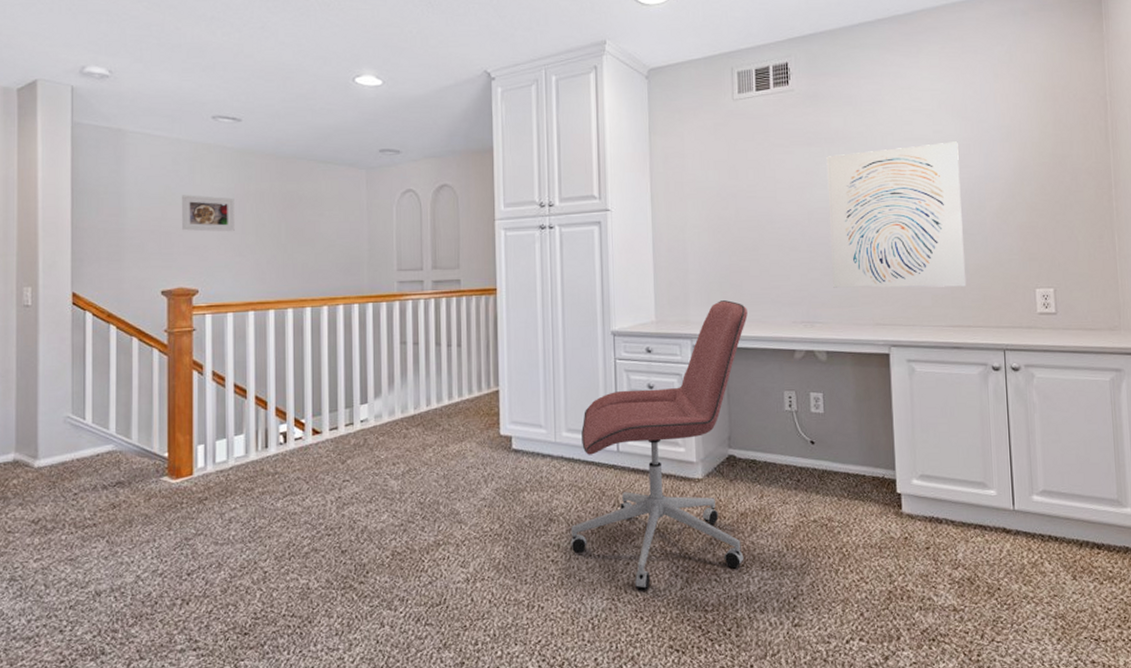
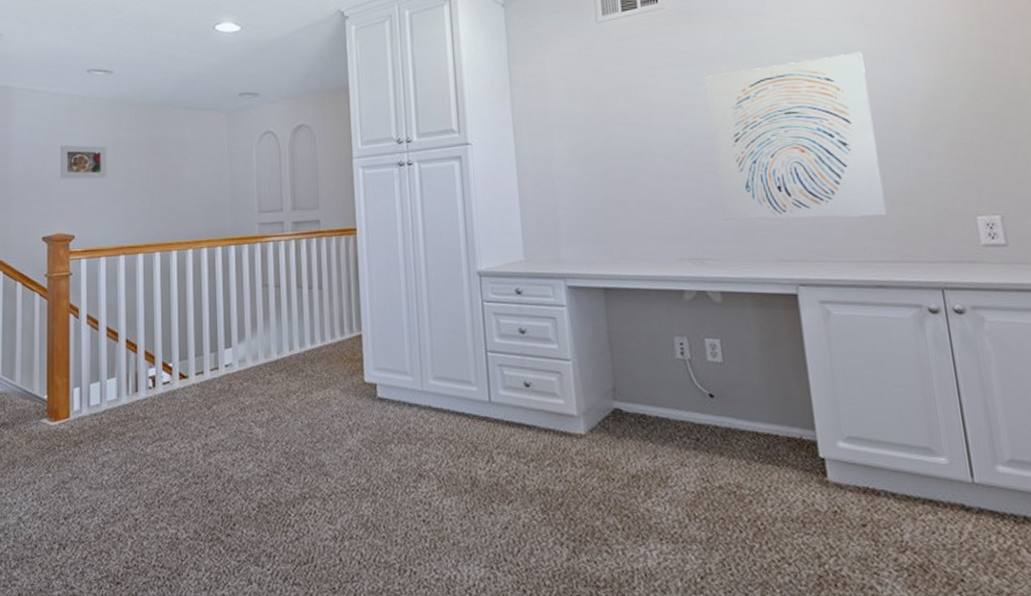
office chair: present [570,300,748,590] -> none [442,236,639,559]

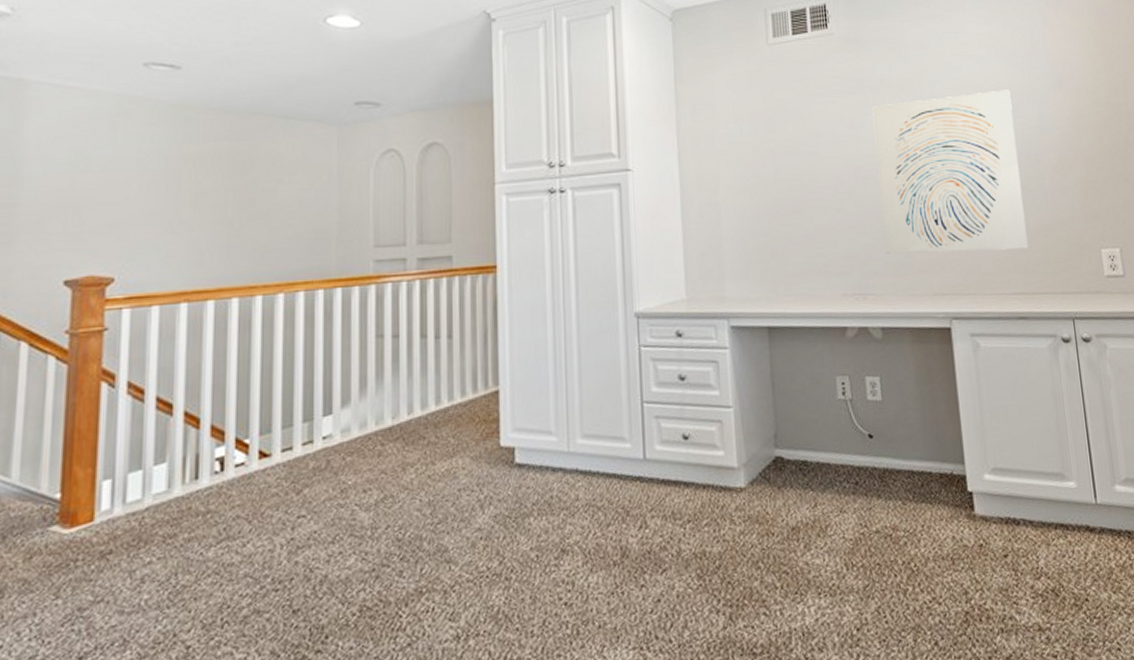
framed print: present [60,145,107,179] -> none [97,159,168,205]

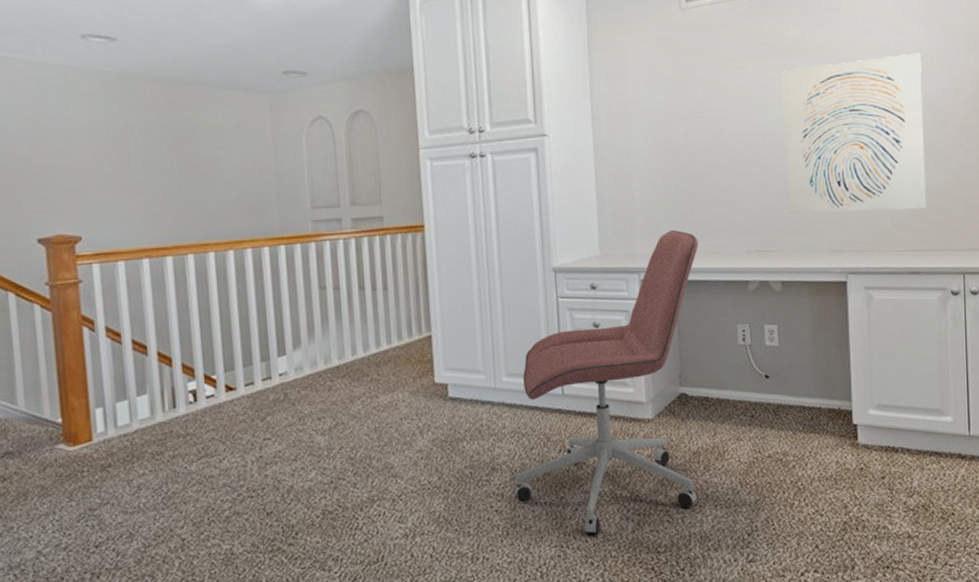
office chair: none [588,272,798,634] -> present [515,230,698,536]

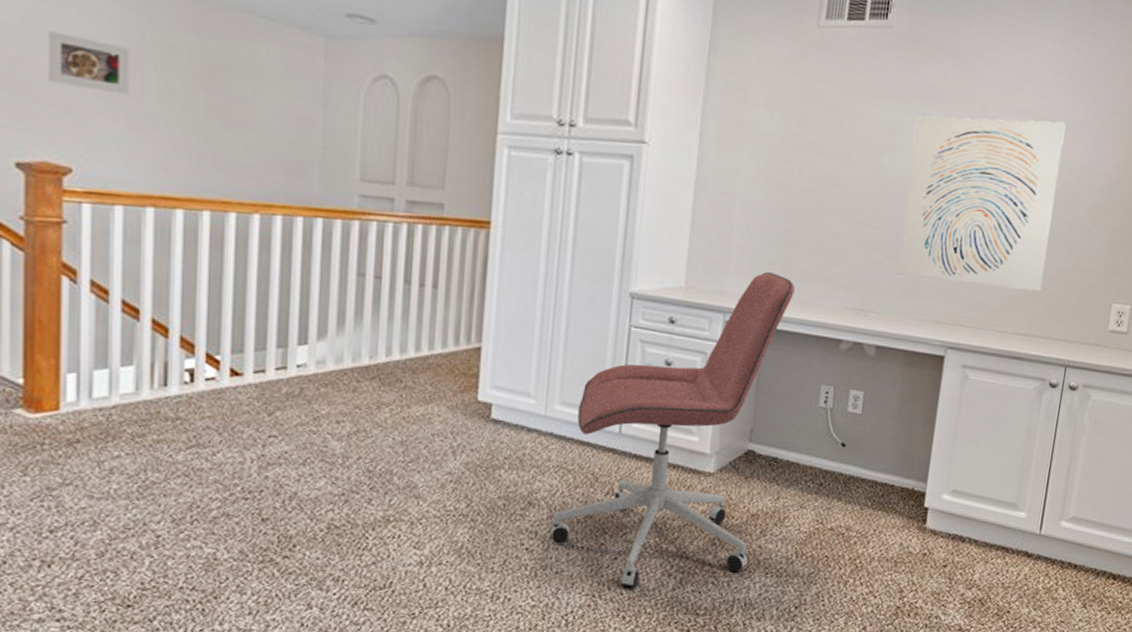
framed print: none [51,128,119,170] -> present [47,31,130,96]

